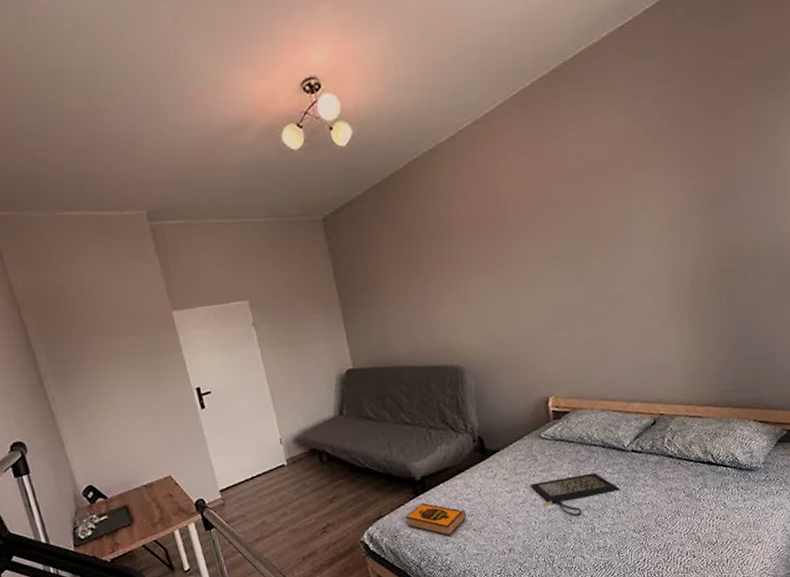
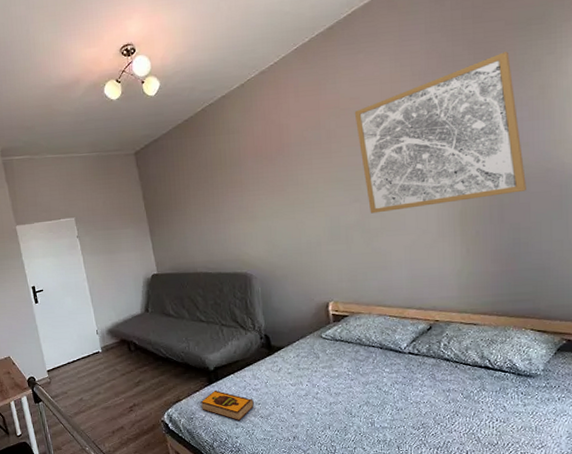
clutch bag: present [530,472,620,516] -> none [312,371,398,410]
wall art: none [580,110,757,295] -> present [354,51,527,214]

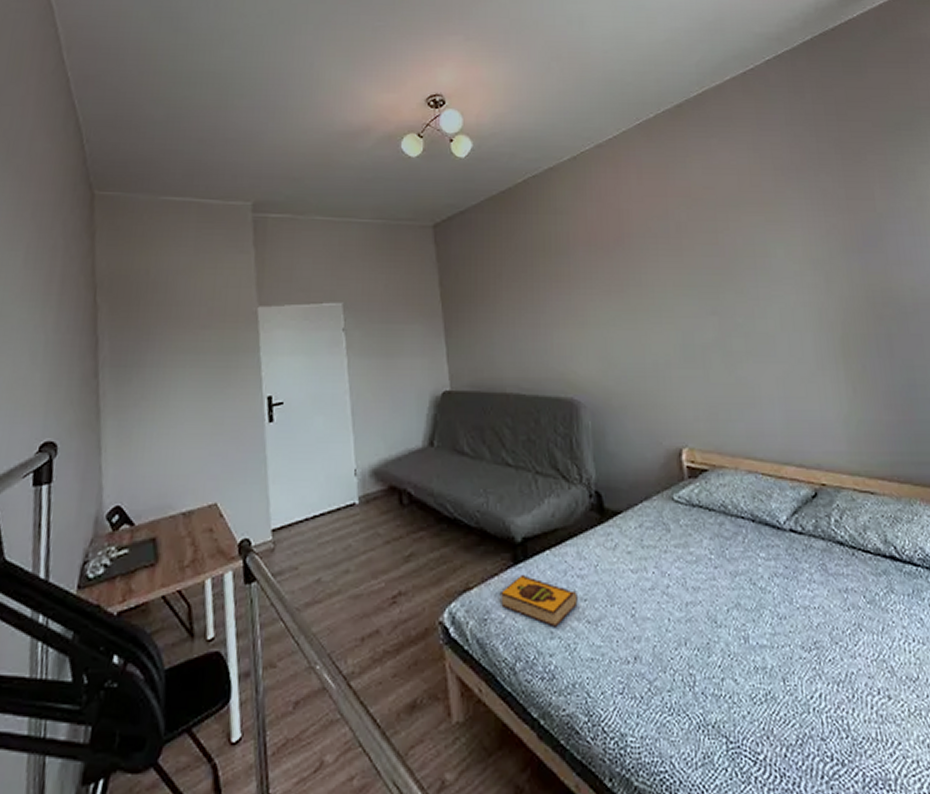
wall art: present [354,51,527,214] -> none [708,155,917,332]

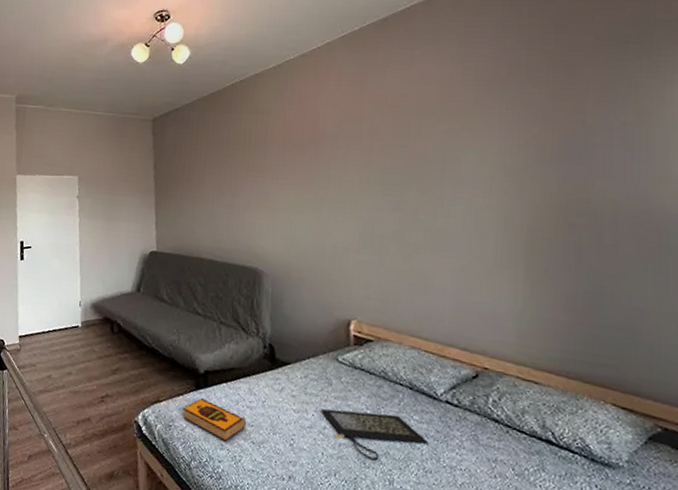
clutch bag: none [660,556,779,616] -> present [320,409,429,461]

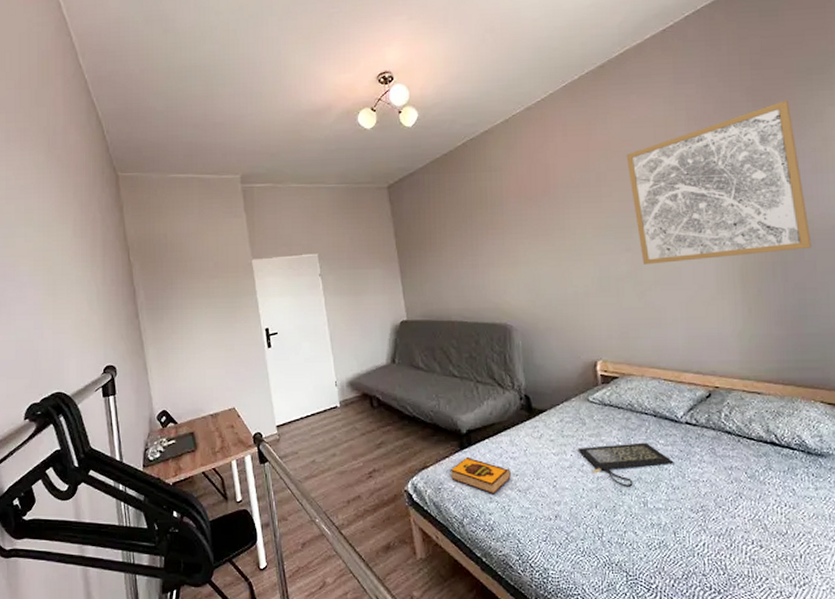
wall art: none [403,69,615,232] -> present [626,100,813,265]

